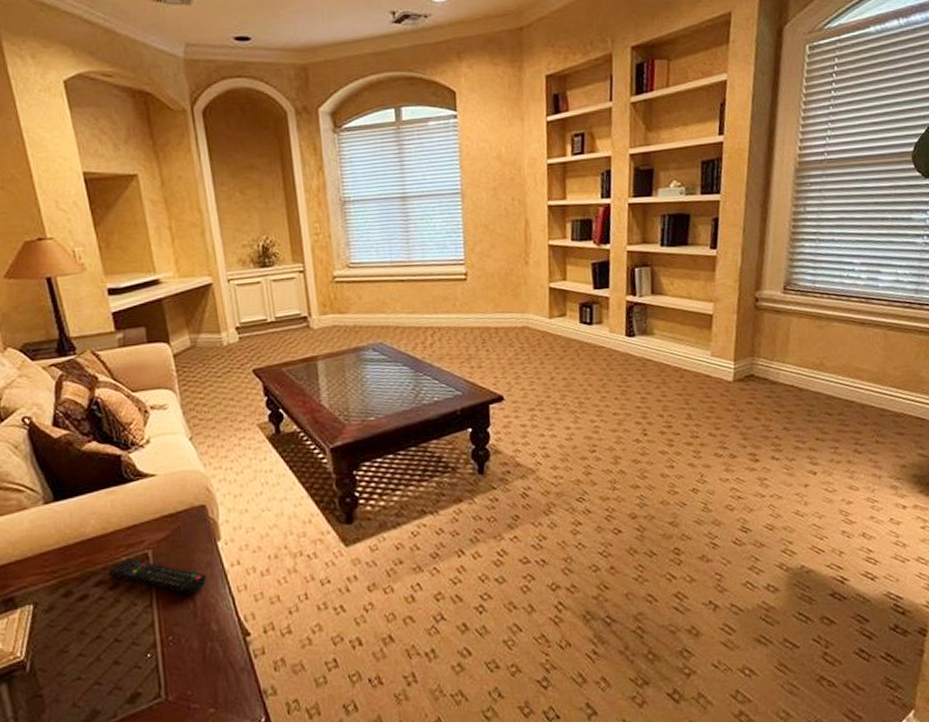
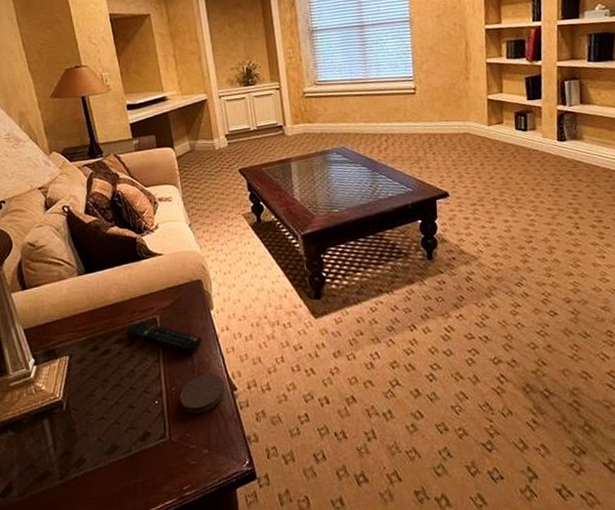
coaster: none [178,617,236,667] -> present [179,374,226,414]

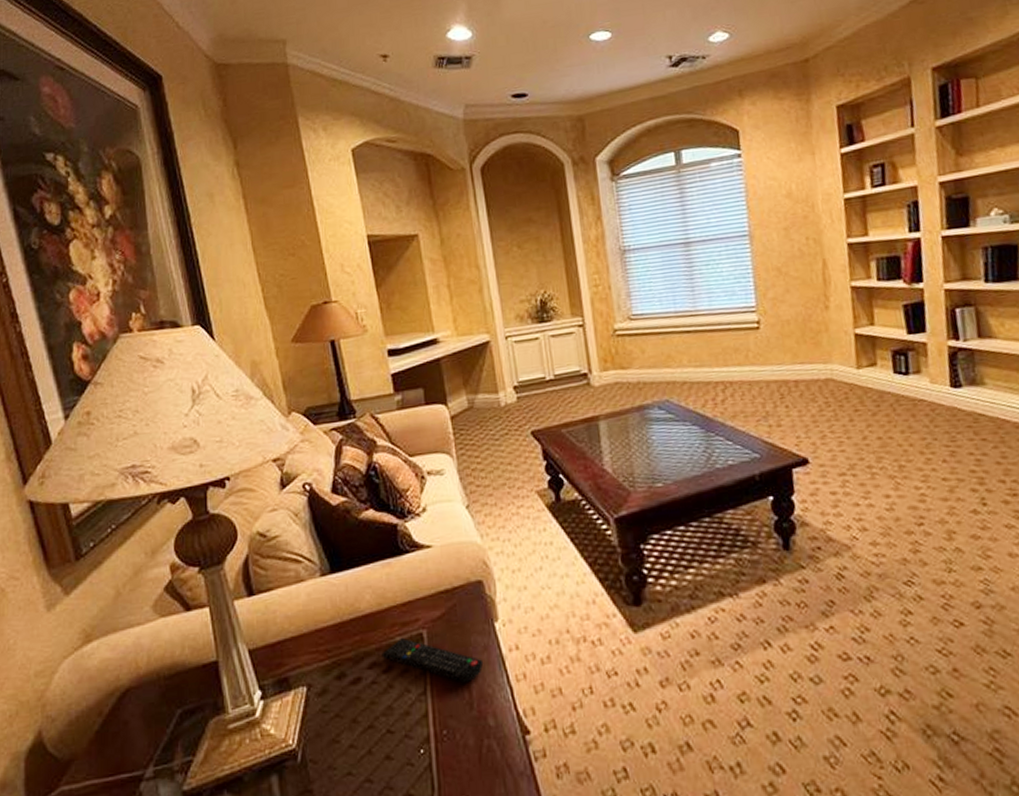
coaster: present [179,374,226,414] -> none [453,711,515,768]

